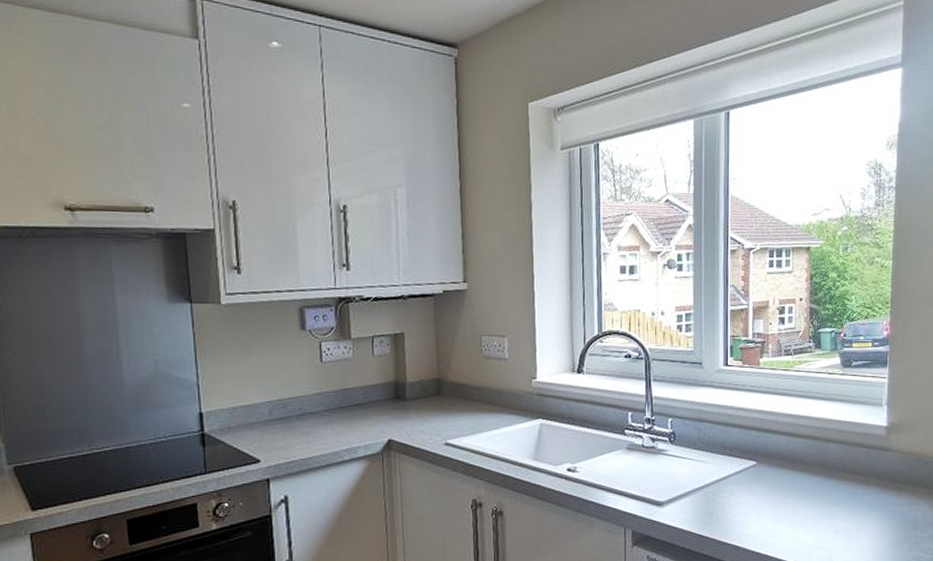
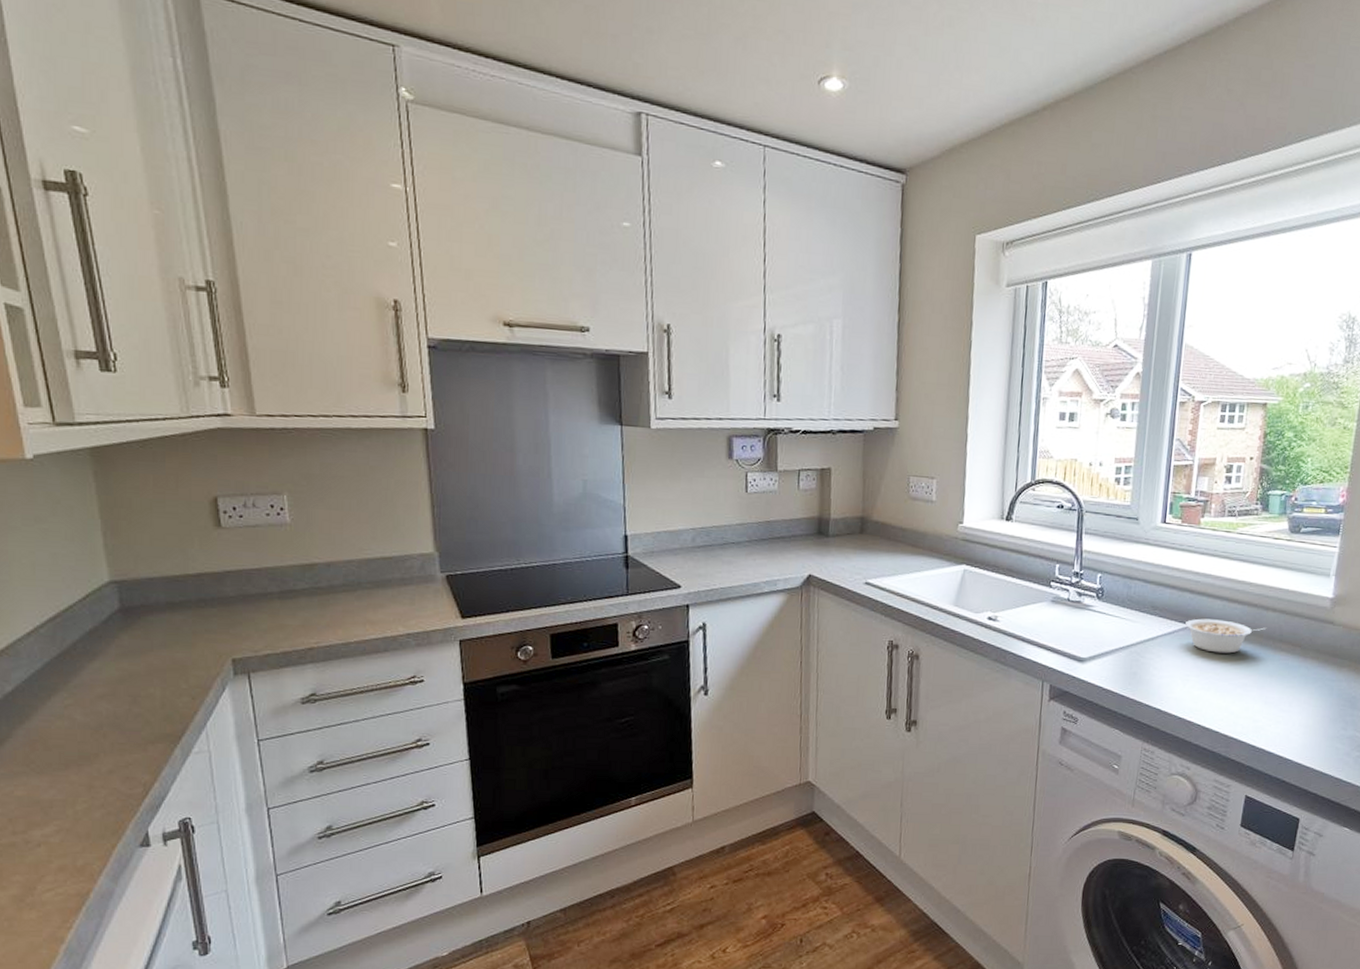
legume: none [755,454,830,487] -> present [1185,618,1267,654]

